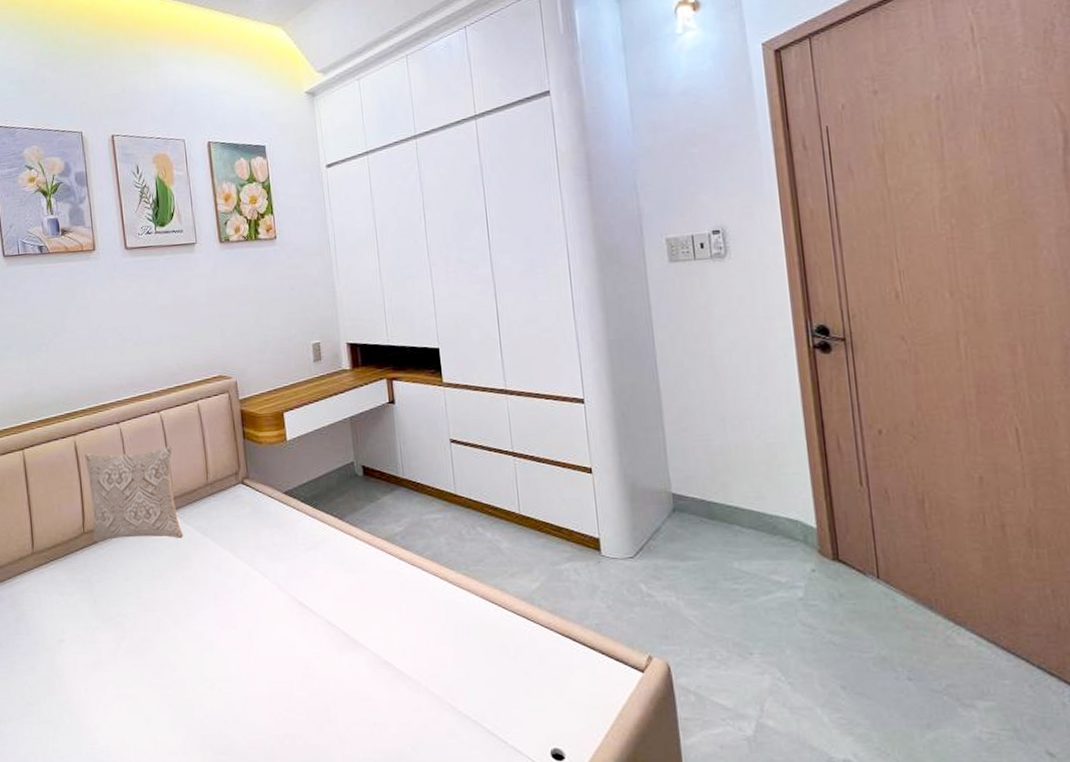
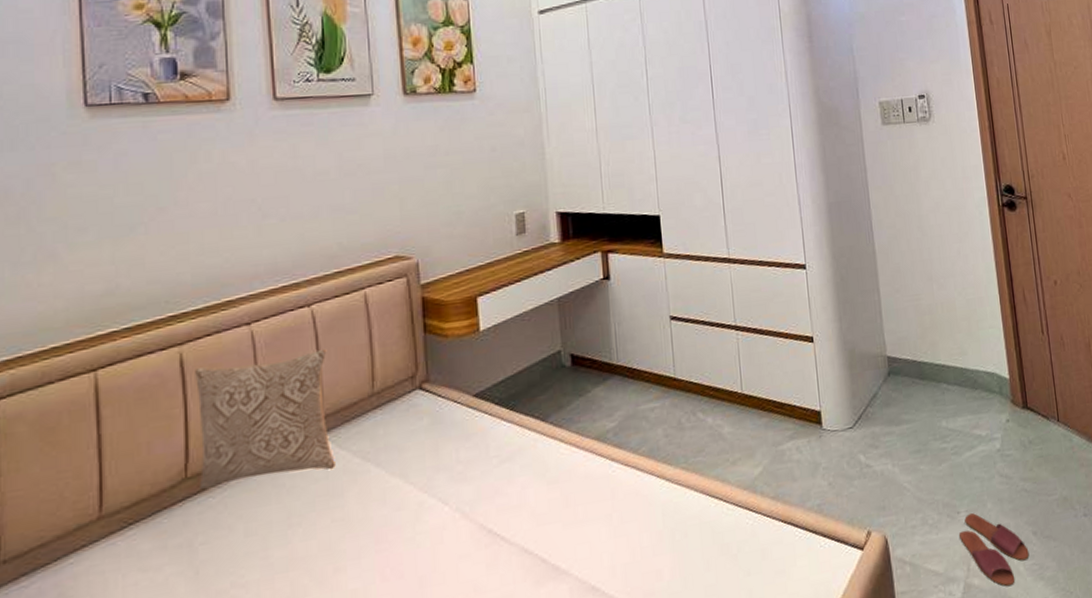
slippers: none [752,657,836,735] -> present [959,513,1029,587]

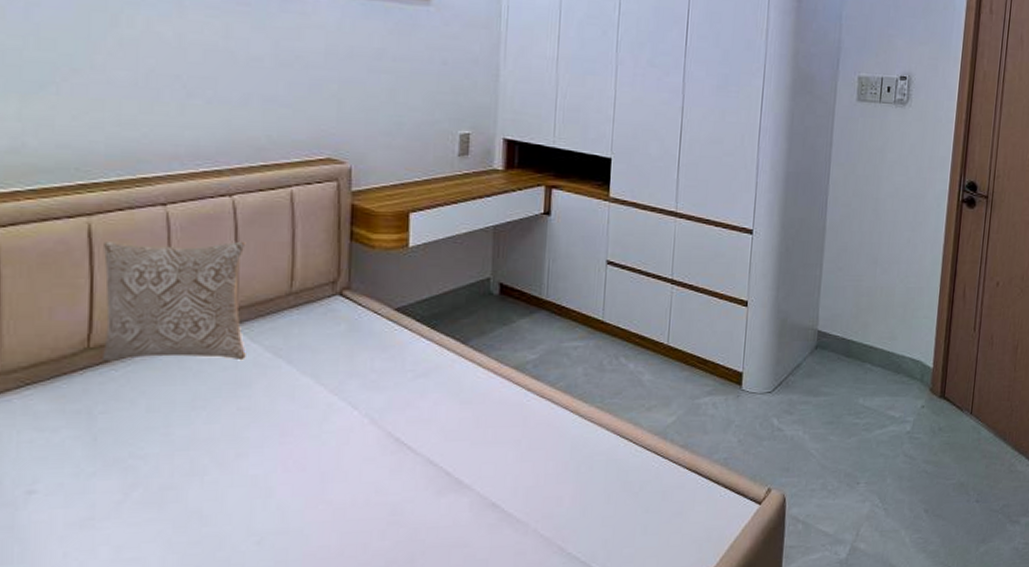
slippers: present [959,513,1029,587] -> none [855,486,918,554]

